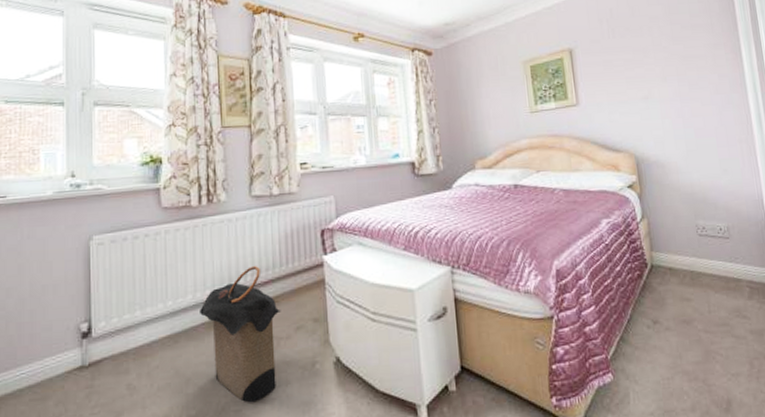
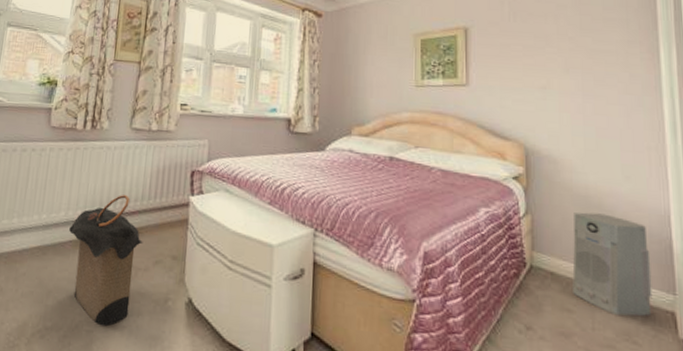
air purifier: none [683,207,756,297] -> present [572,212,653,317]

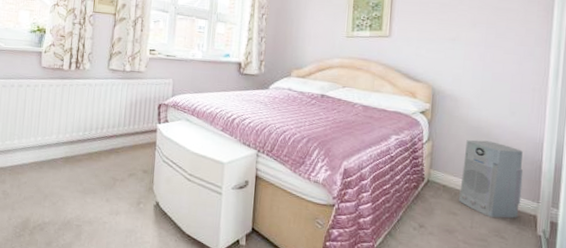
laundry hamper: present [69,194,144,327] -> none [60,122,120,222]

